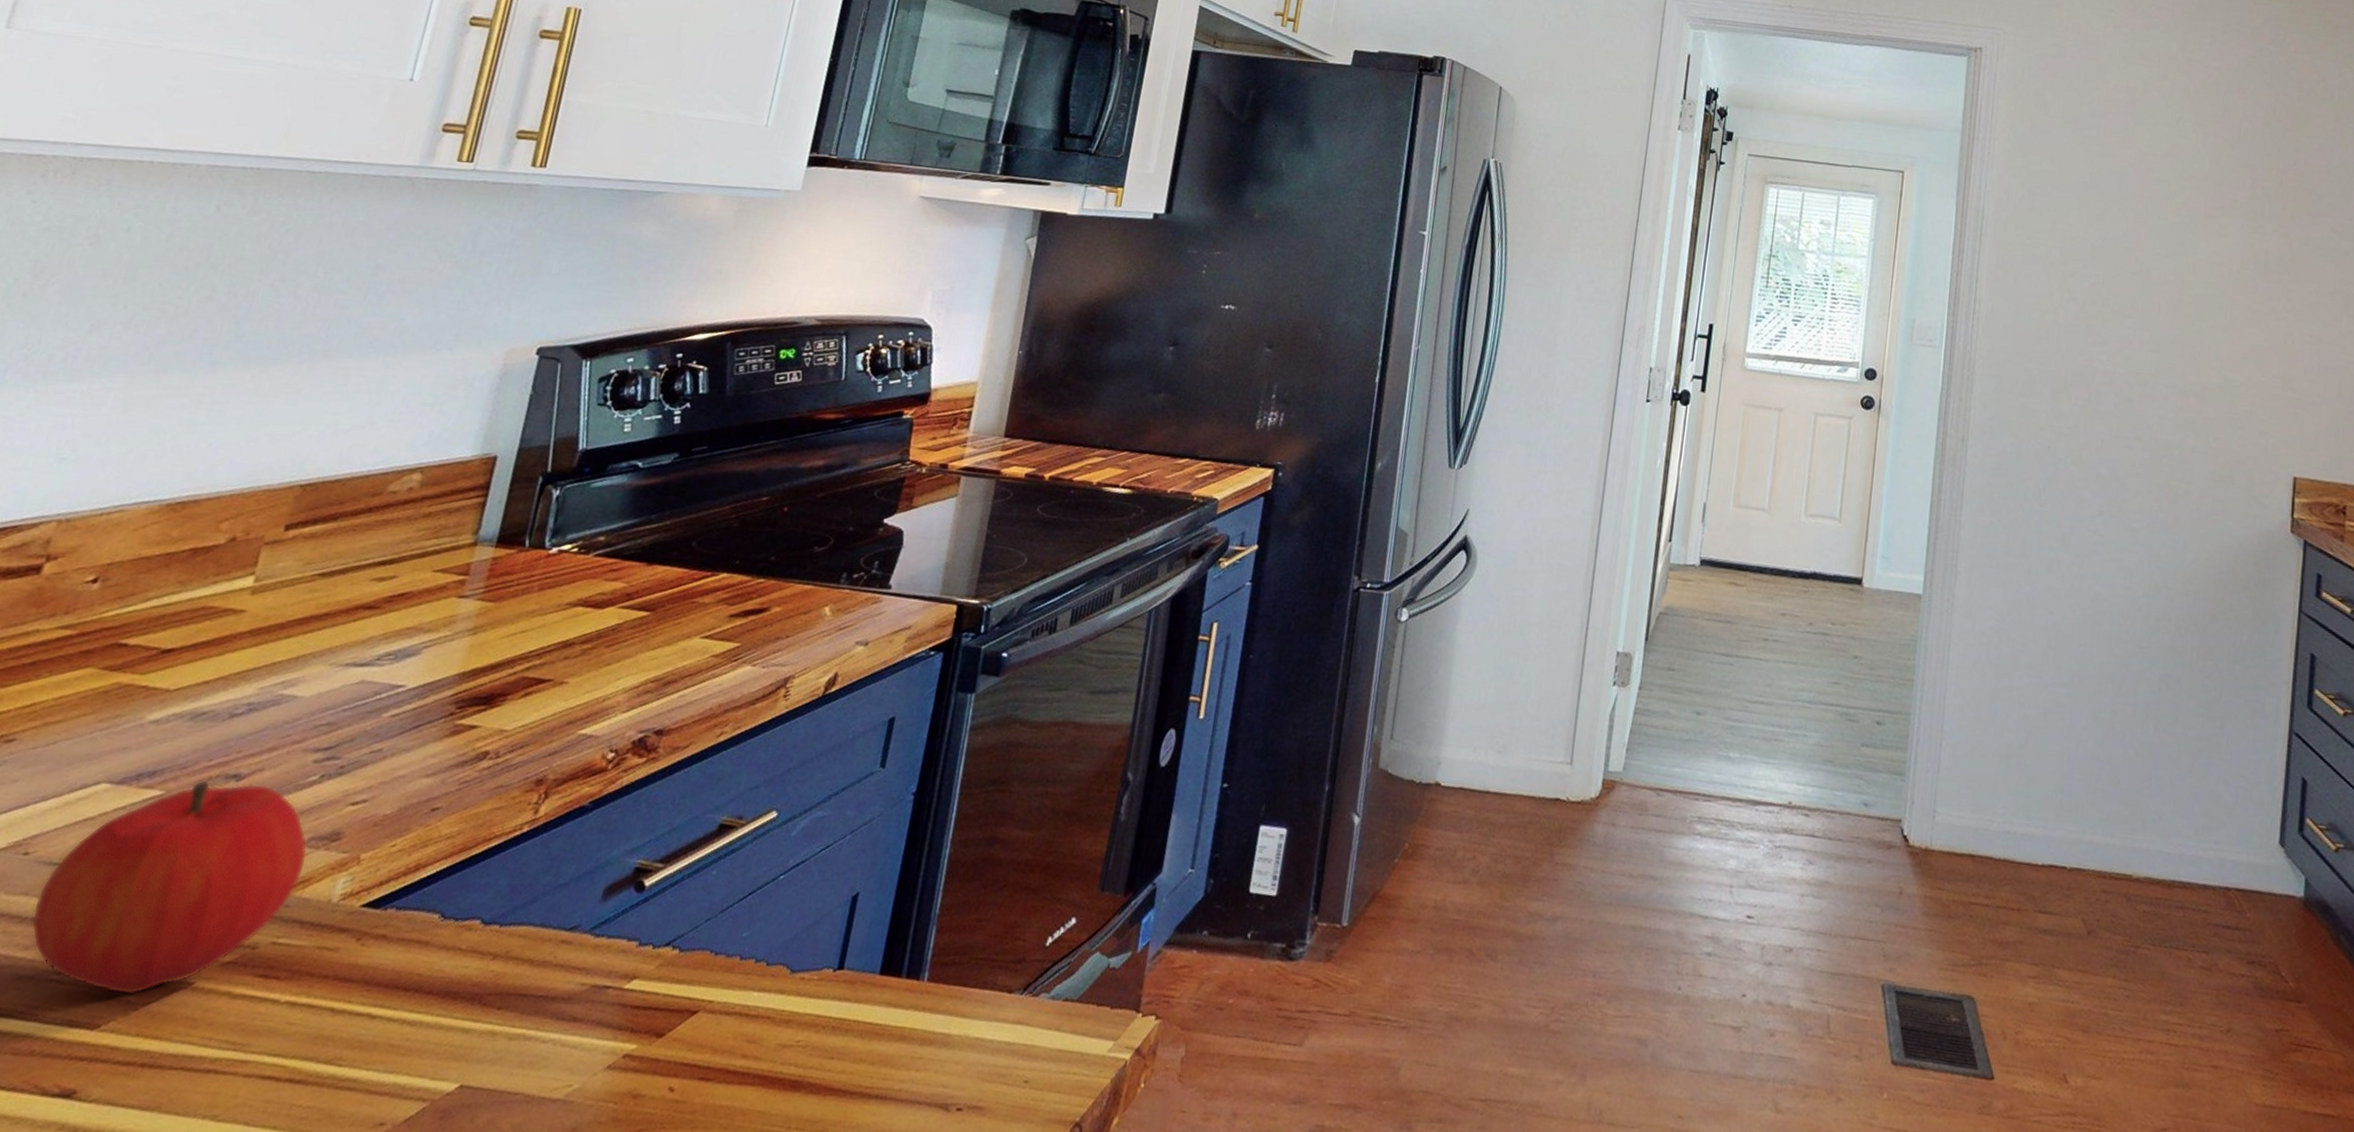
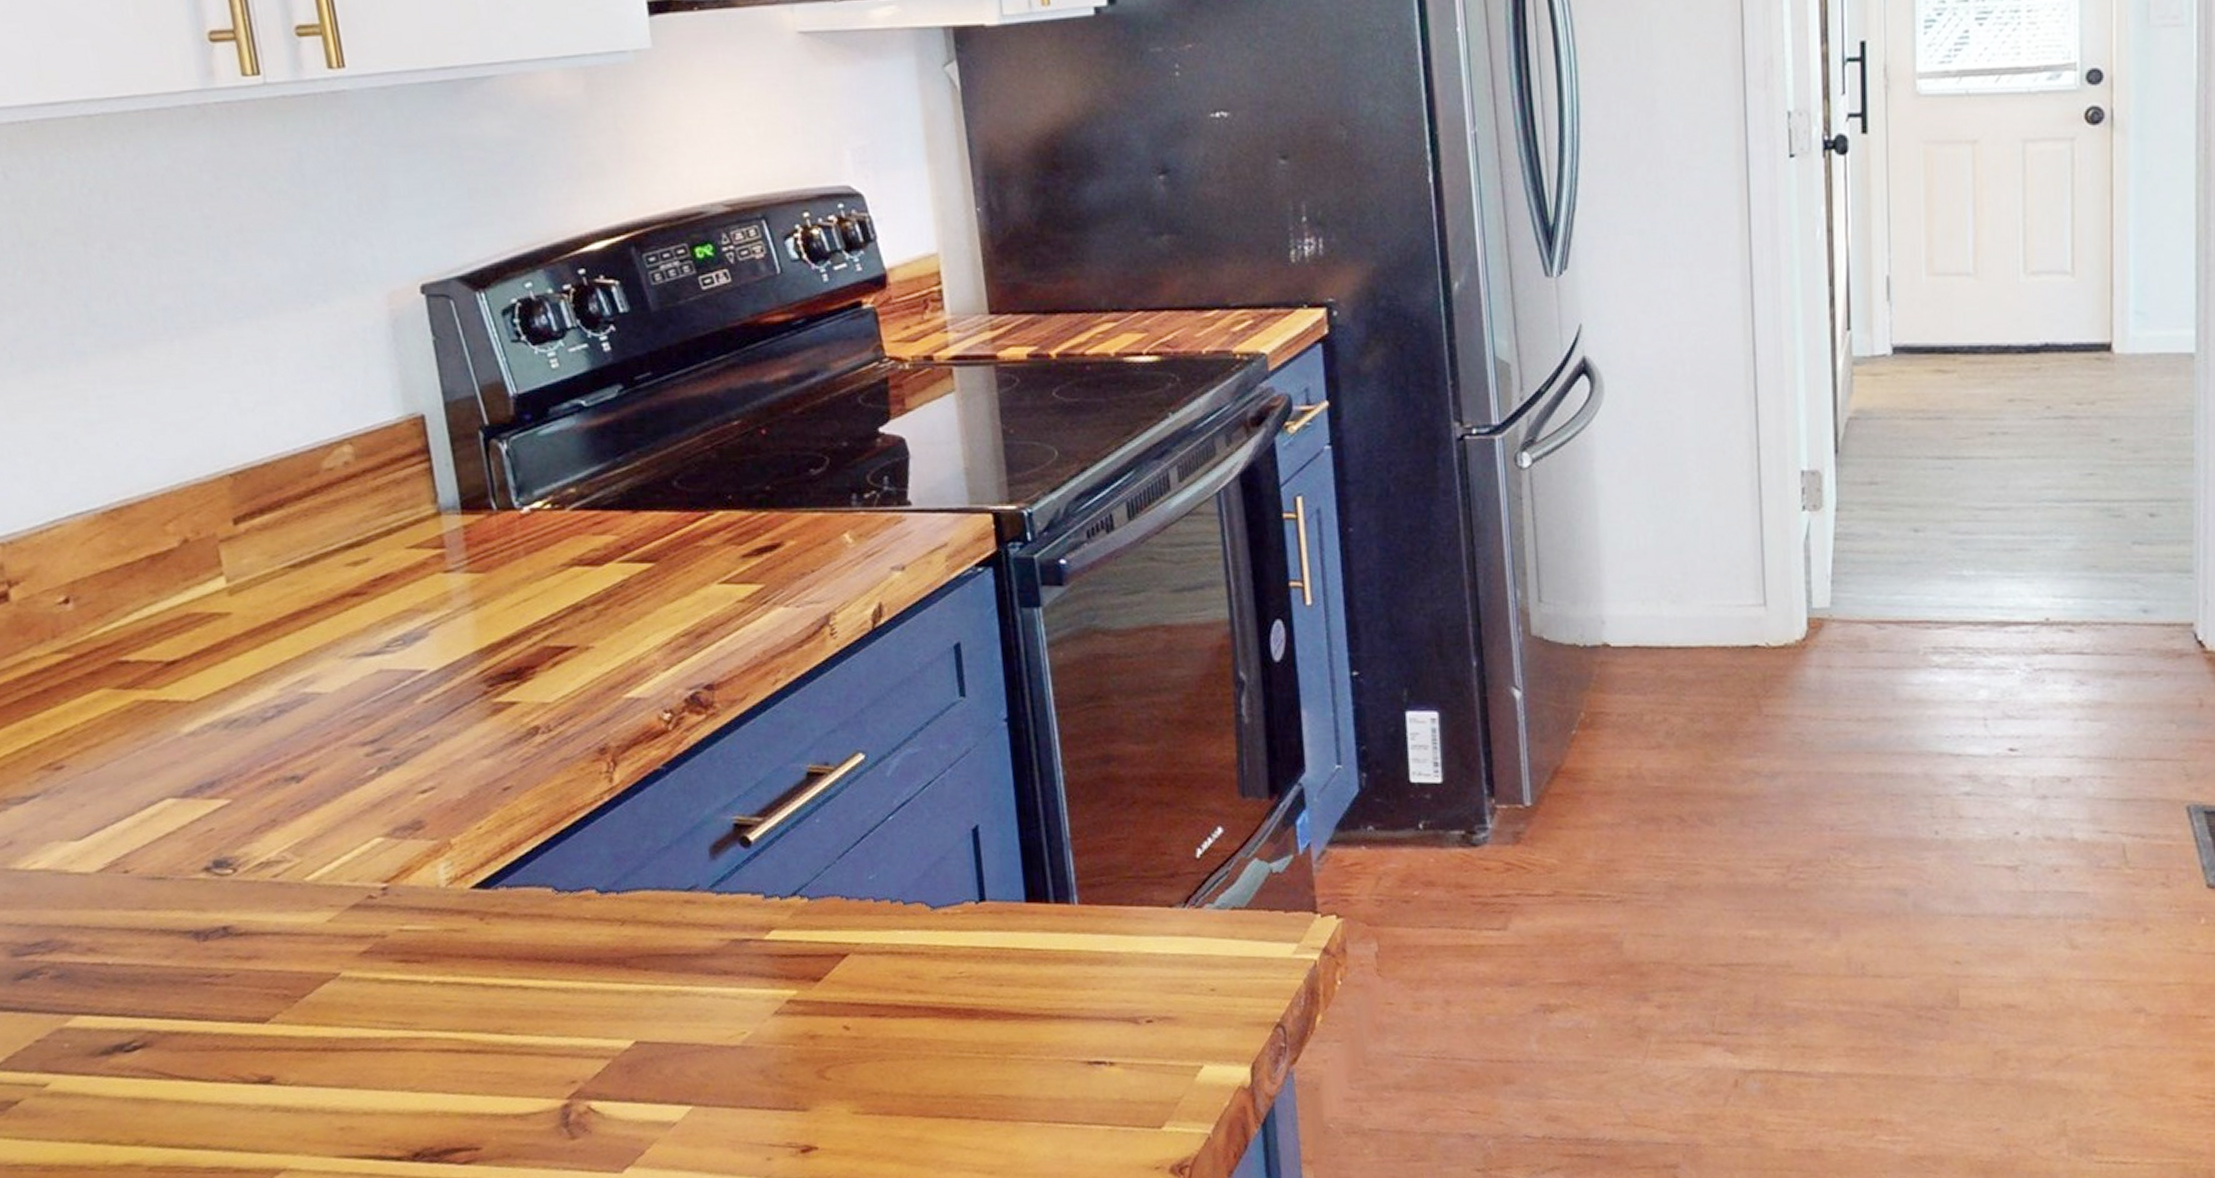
fruit: present [32,780,308,996] -> none [155,782,401,990]

